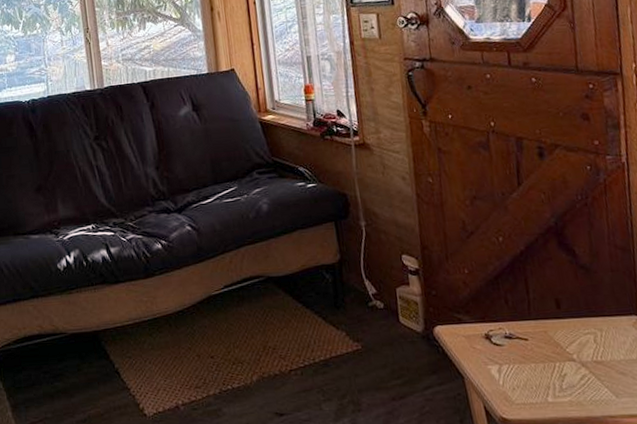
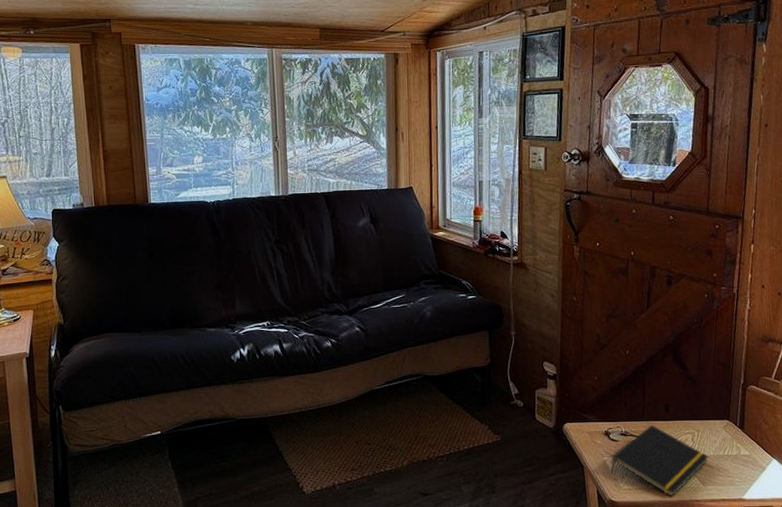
notepad: none [497,325,619,413] -> present [611,425,709,497]

